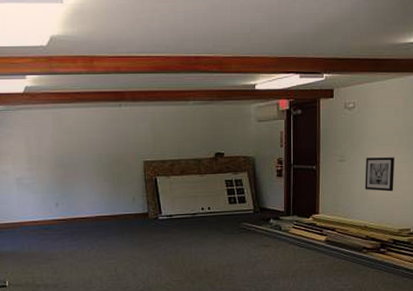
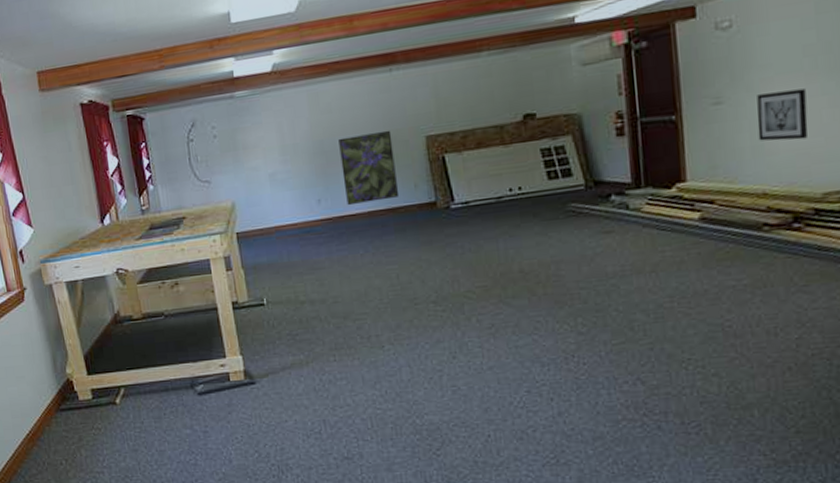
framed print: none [76,153,121,210] -> present [338,130,400,206]

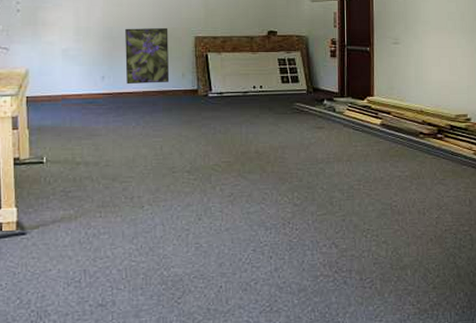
wall art: present [756,88,808,141] -> none [419,41,449,76]

